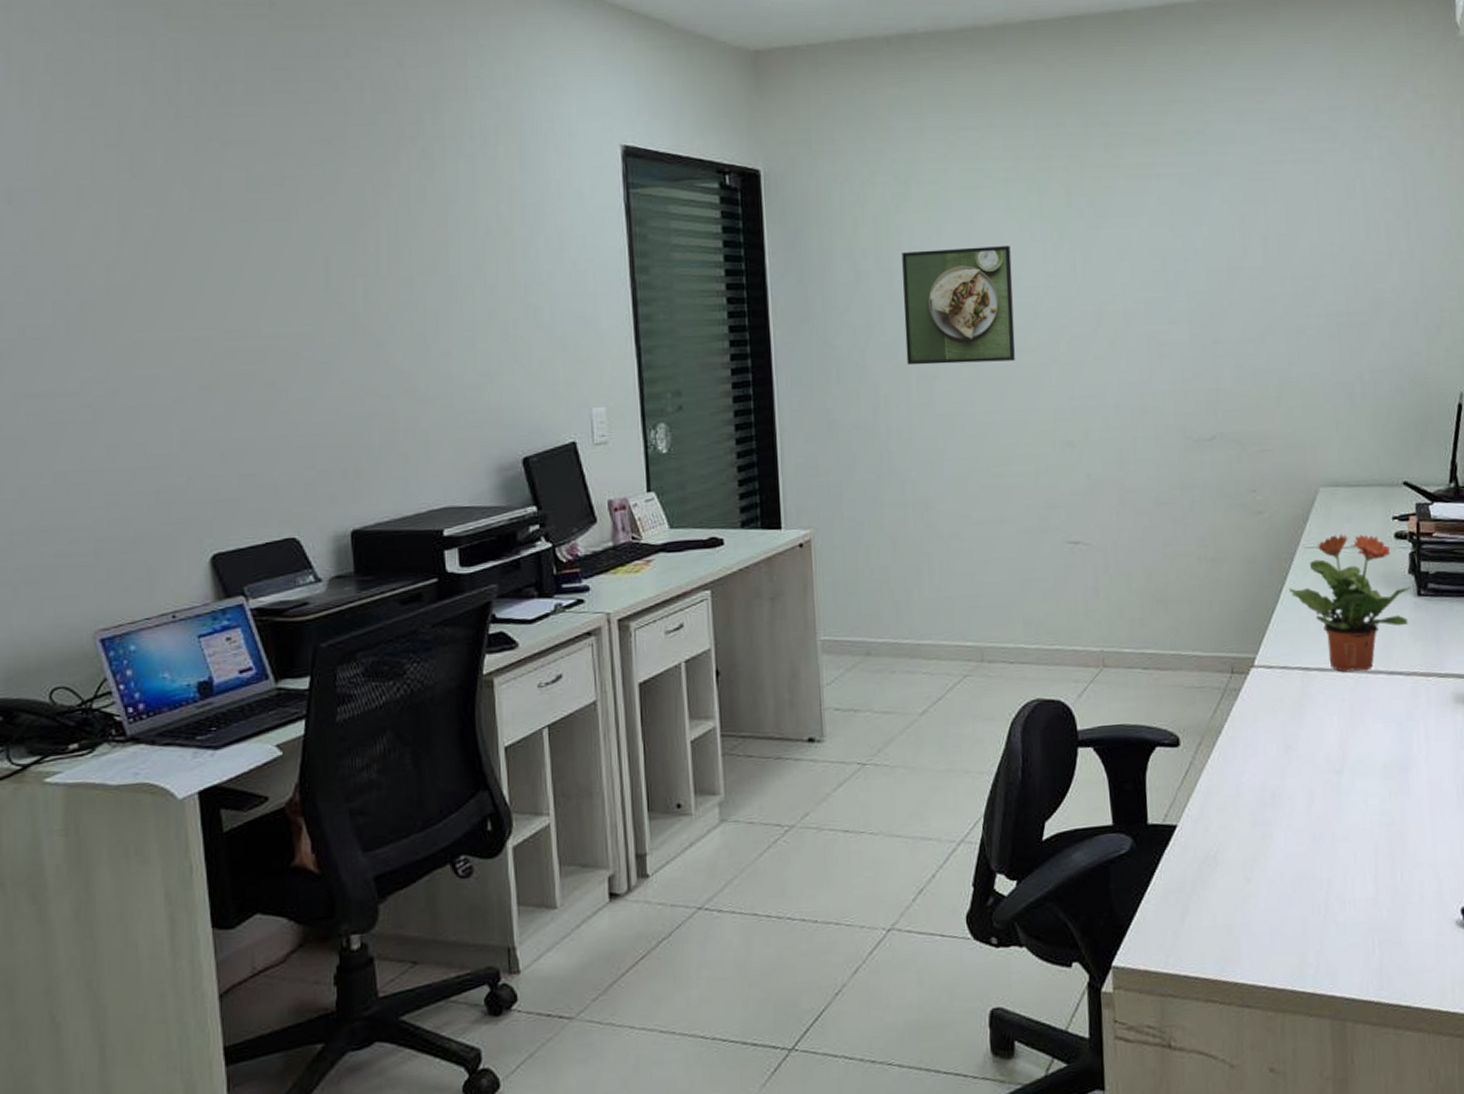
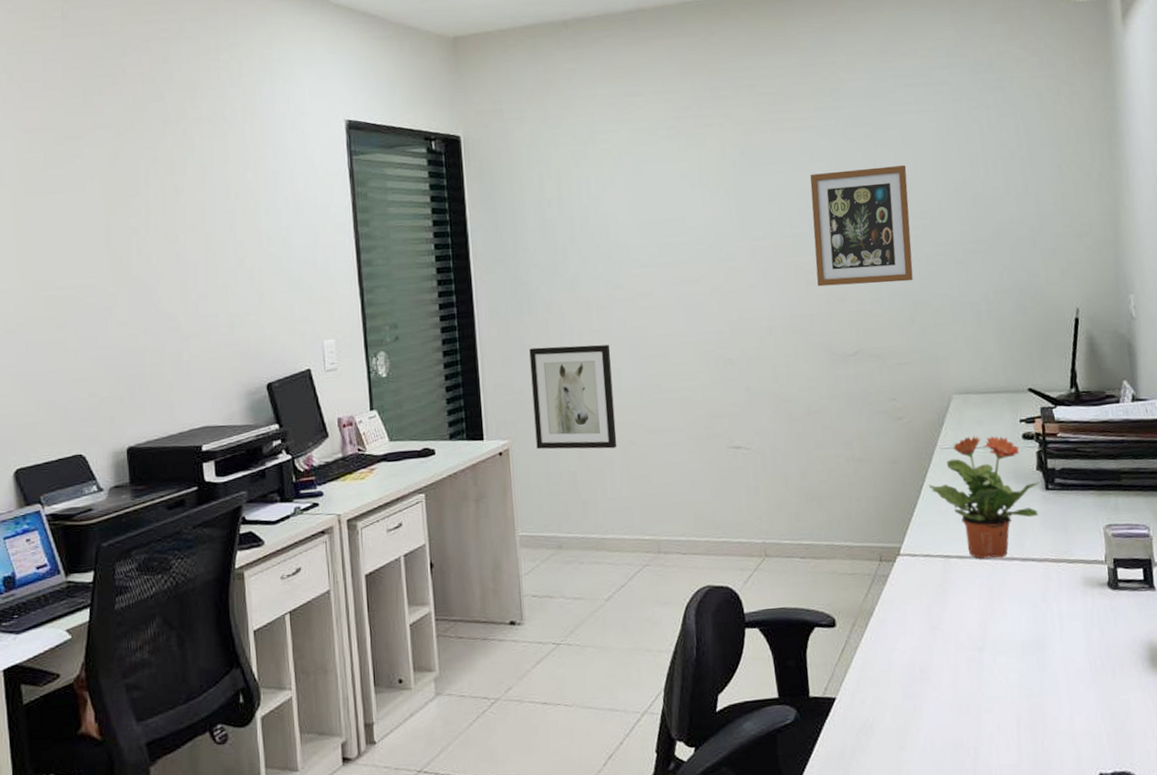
wall art: none [837,421,937,542] -> present [529,345,617,450]
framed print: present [902,246,1016,366] -> none [581,193,681,297]
wall art: none [1168,223,1281,360] -> present [810,165,913,287]

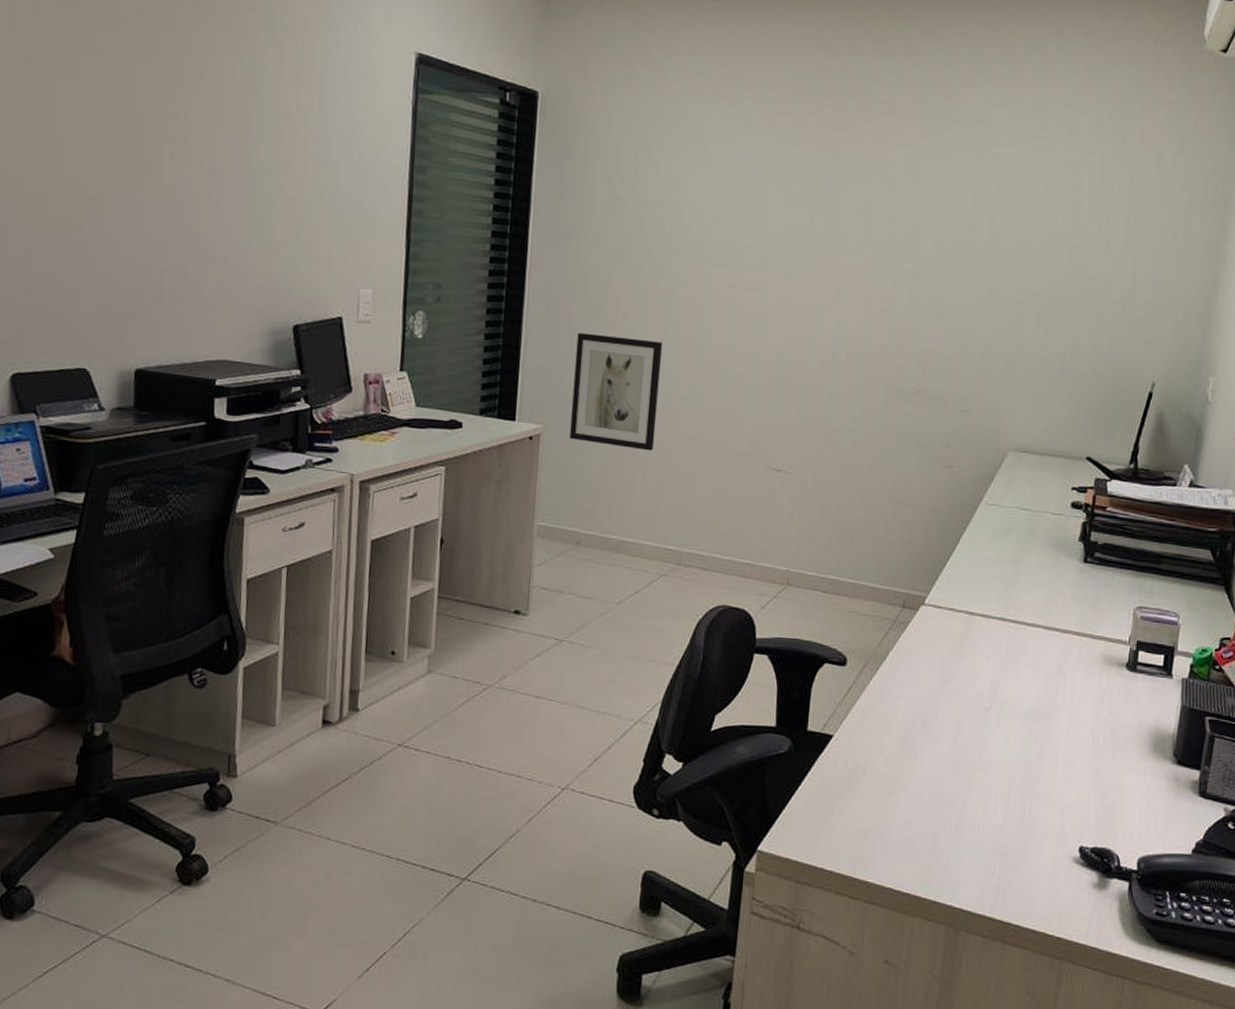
wall art: present [810,165,913,287] -> none [891,196,1007,327]
potted plant: present [929,435,1042,559] -> none [967,495,1082,623]

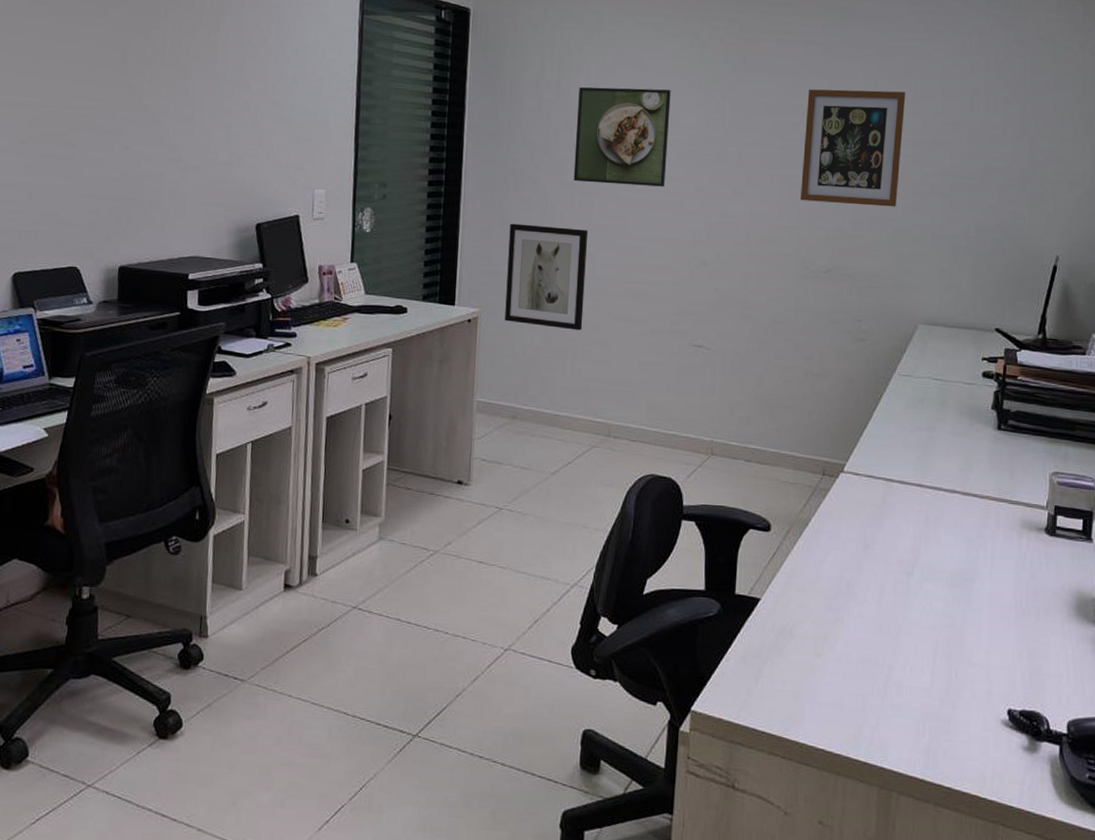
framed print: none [648,184,757,297] -> present [573,87,671,187]
wall art: none [891,196,1007,327] -> present [801,89,906,207]

